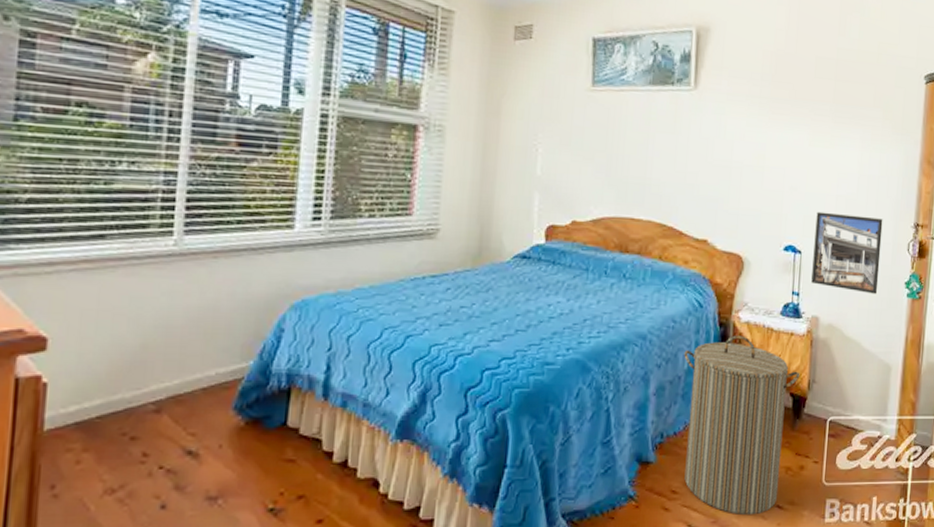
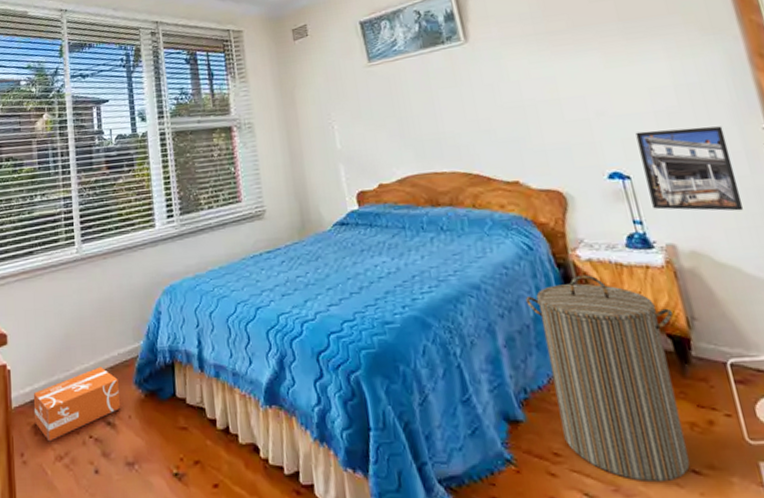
cardboard box: none [77,387,211,472] -> present [33,366,120,442]

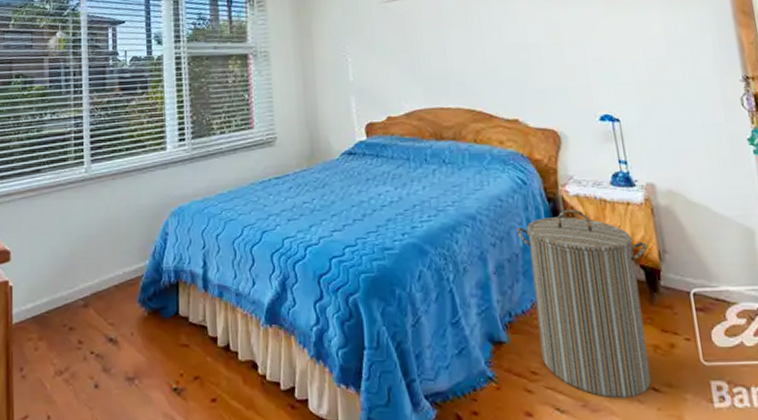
cardboard box: present [33,366,120,442] -> none [35,285,123,357]
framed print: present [635,126,744,211] -> none [627,76,717,155]

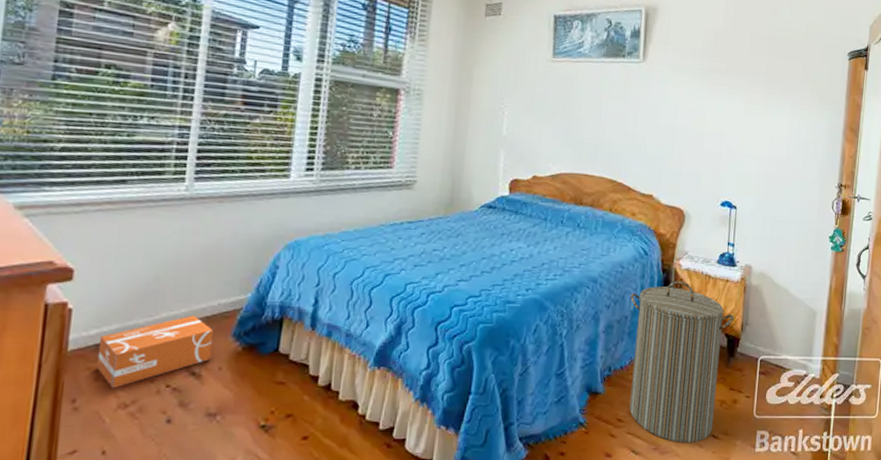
cardboard box: none [35,285,123,357] -> present [96,315,213,389]

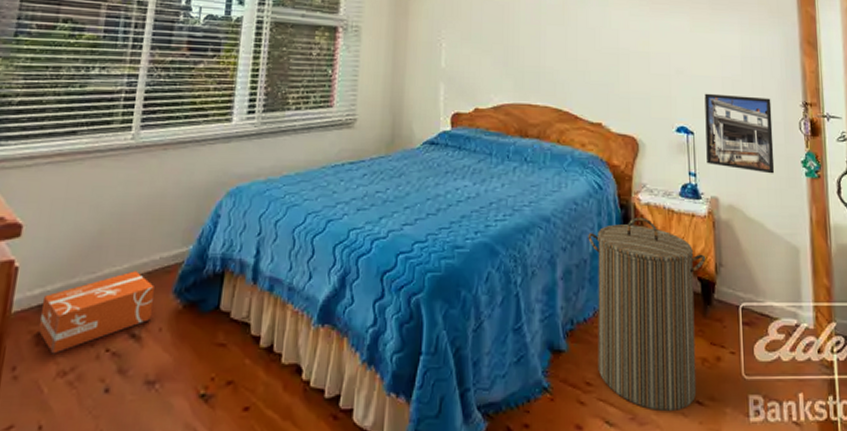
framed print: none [745,171,810,247] -> present [704,93,775,174]

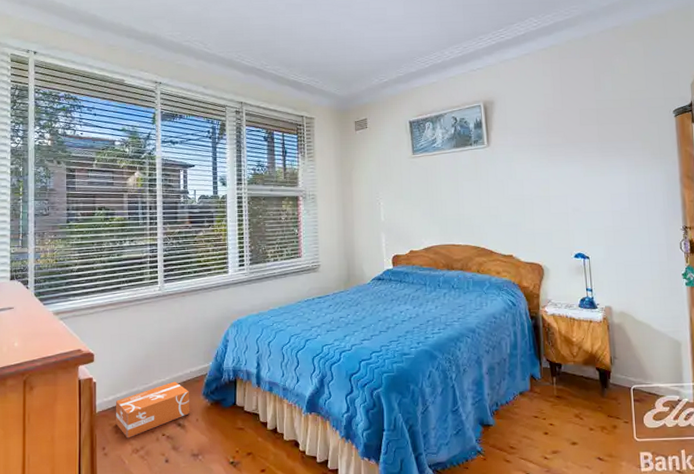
laundry hamper: present [588,217,706,412] -> none [506,325,603,466]
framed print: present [704,93,775,174] -> none [597,225,659,286]

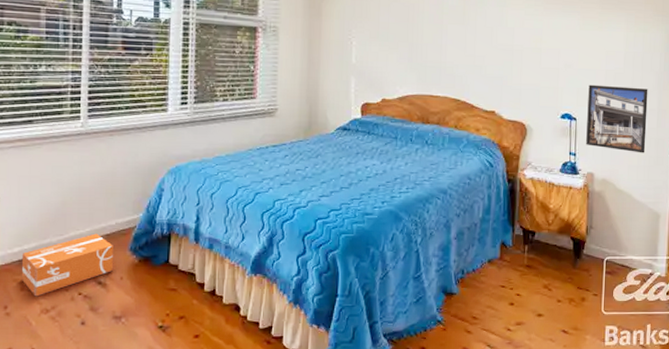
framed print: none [597,225,659,286] -> present [586,84,648,153]

